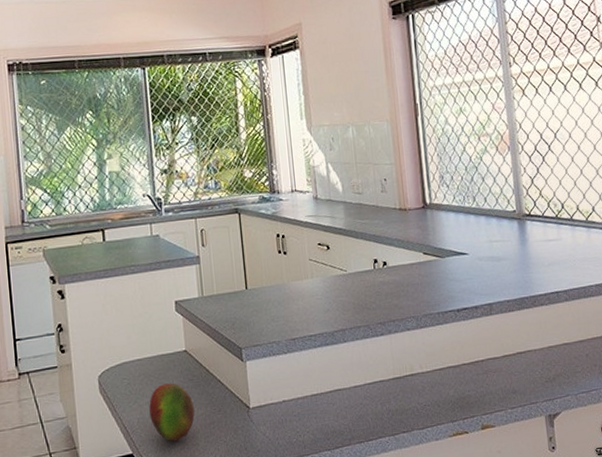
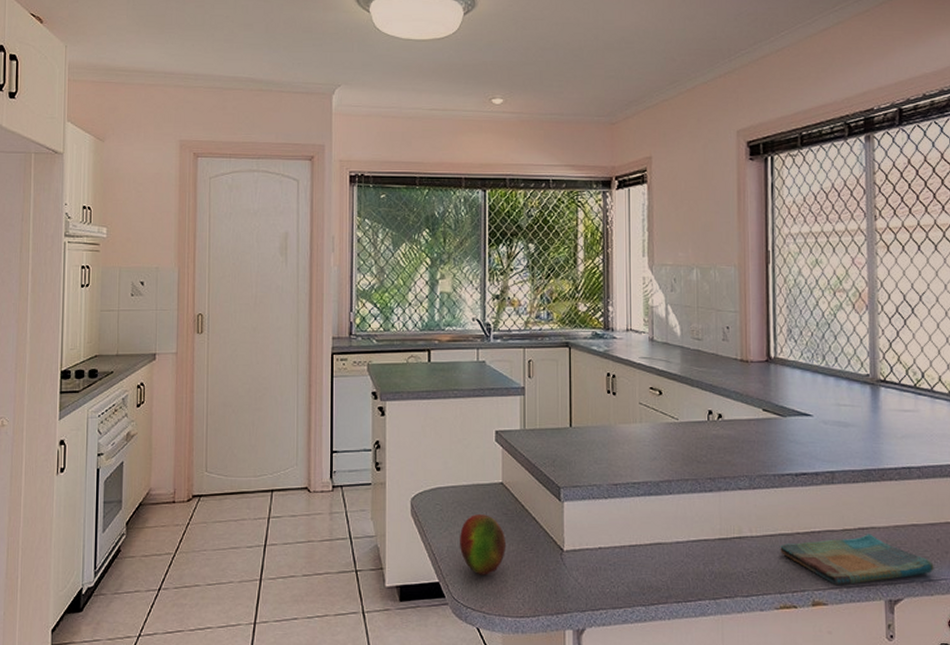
dish towel: none [449,357,586,409] -> present [780,534,934,586]

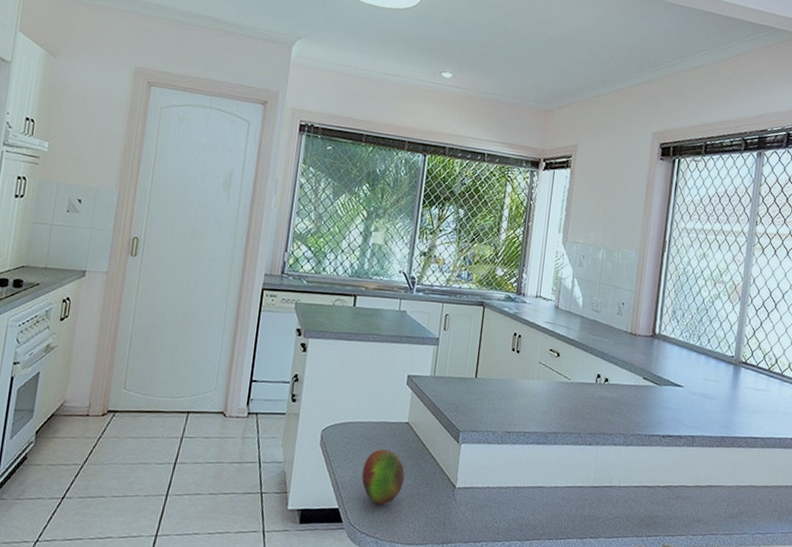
dish towel: present [780,534,934,586] -> none [641,491,764,534]

